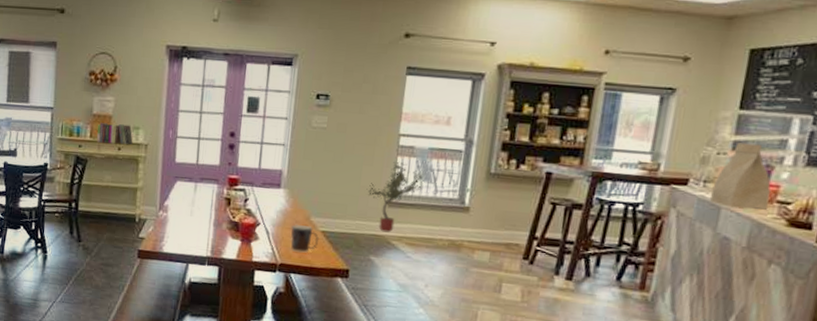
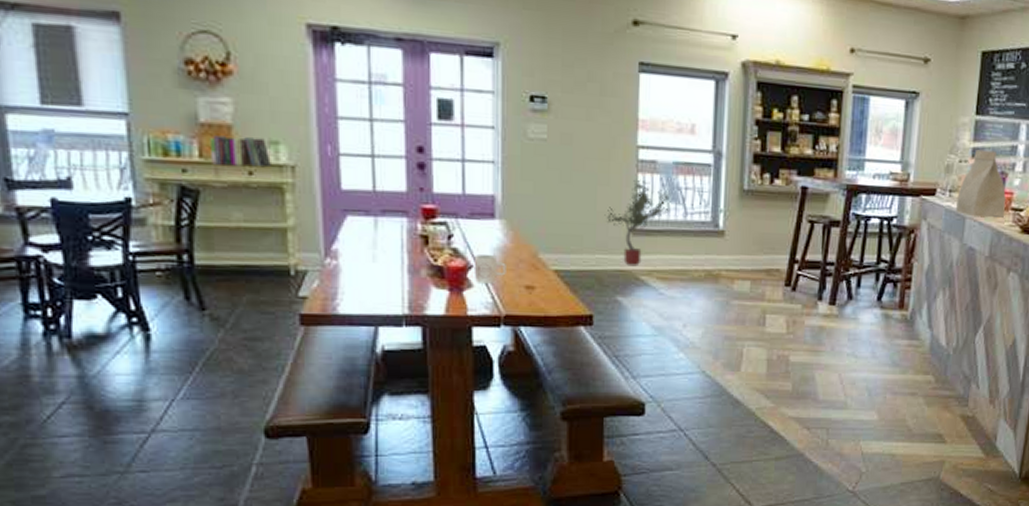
mug: none [260,214,285,239] -> present [473,254,506,285]
mug: present [290,225,319,254] -> none [514,264,551,301]

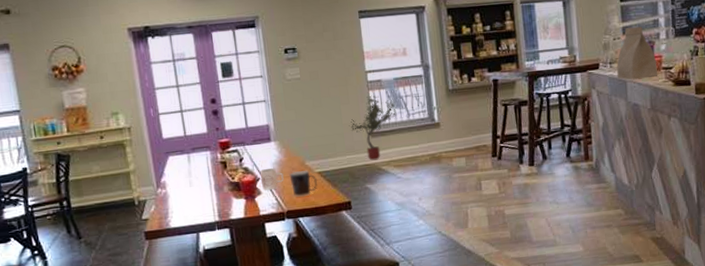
books: present [209,135,271,168] -> none [72,112,115,136]
mug: none [514,264,551,301] -> present [289,169,317,198]

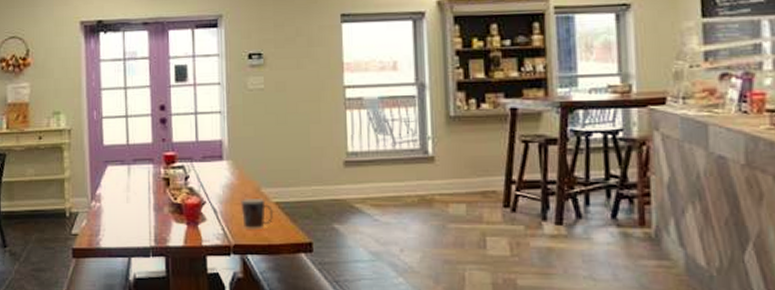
mug: present [260,168,284,191] -> none [206,191,234,218]
potted tree: present [349,95,396,161] -> none [318,115,378,195]
paper bag: present [617,26,658,80] -> none [693,52,759,123]

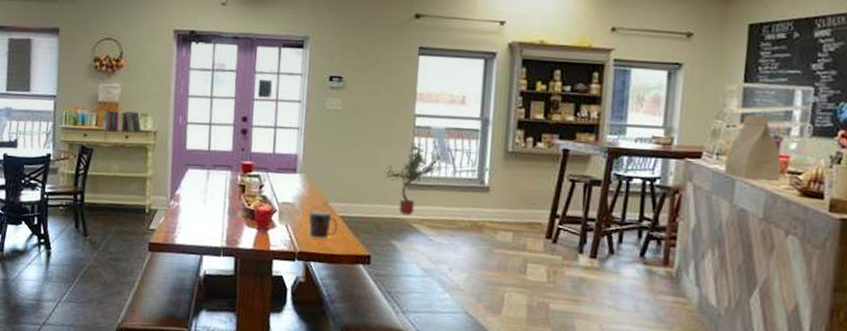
books: none [13,111,54,134] -> present [103,110,141,133]
mug: none [206,191,234,218] -> present [277,201,303,226]
potted tree: none [318,115,378,195] -> present [384,142,441,216]
paper bag: none [693,52,759,123] -> present [724,115,781,181]

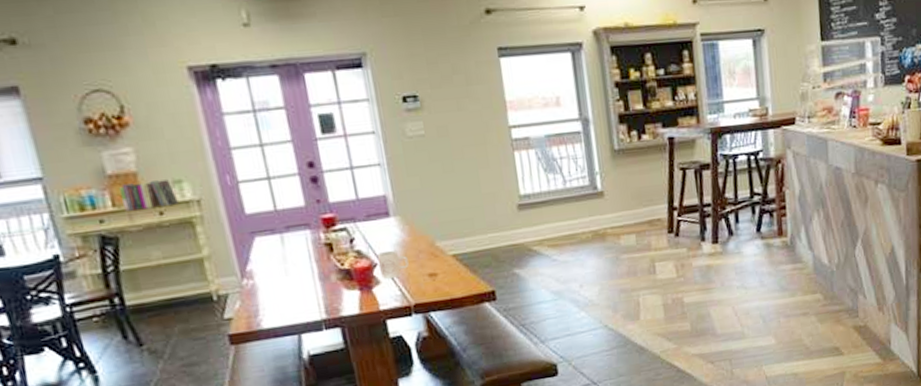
mug: present [308,210,338,241] -> none [415,252,452,288]
potted tree: present [384,142,441,216] -> none [489,157,549,240]
paper bag: present [724,115,781,181] -> none [816,72,864,139]

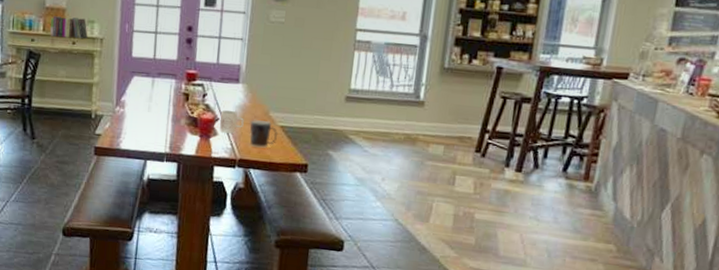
mug: none [415,252,452,288] -> present [249,120,278,149]

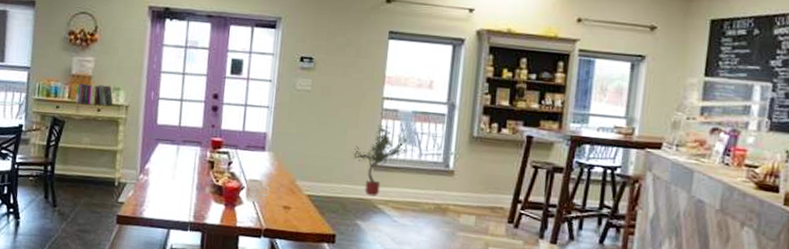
mug: present [249,120,278,149] -> none [275,188,304,219]
potted tree: none [324,56,380,127] -> present [351,124,408,197]

